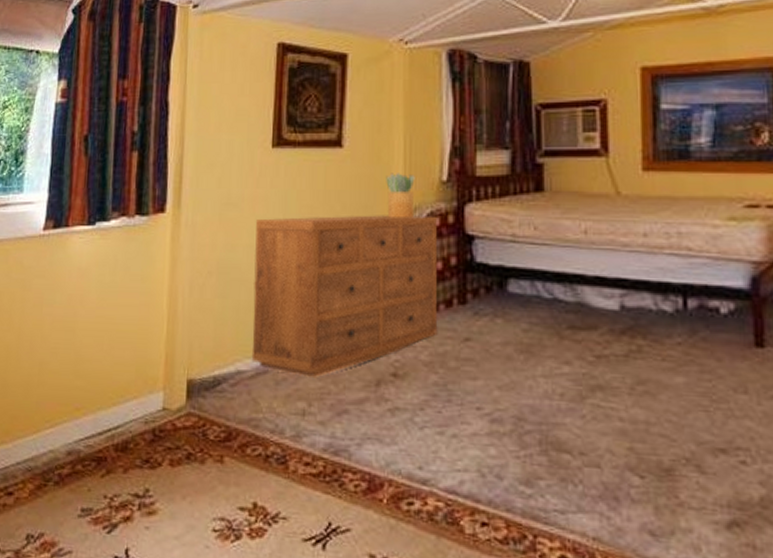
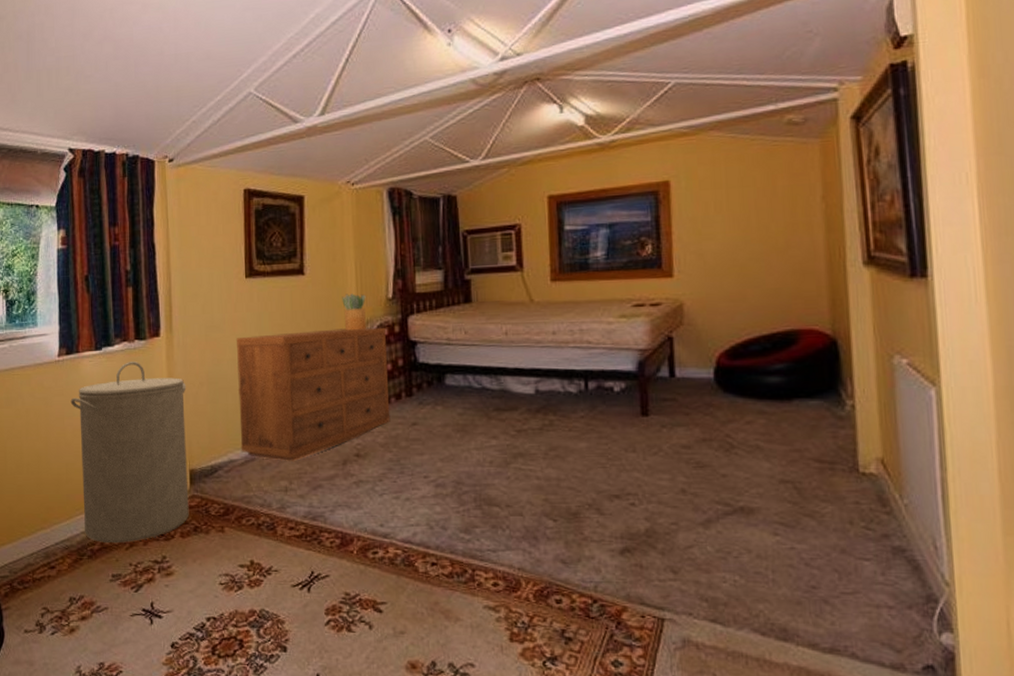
laundry hamper: none [52,241,192,469] -> present [70,362,189,544]

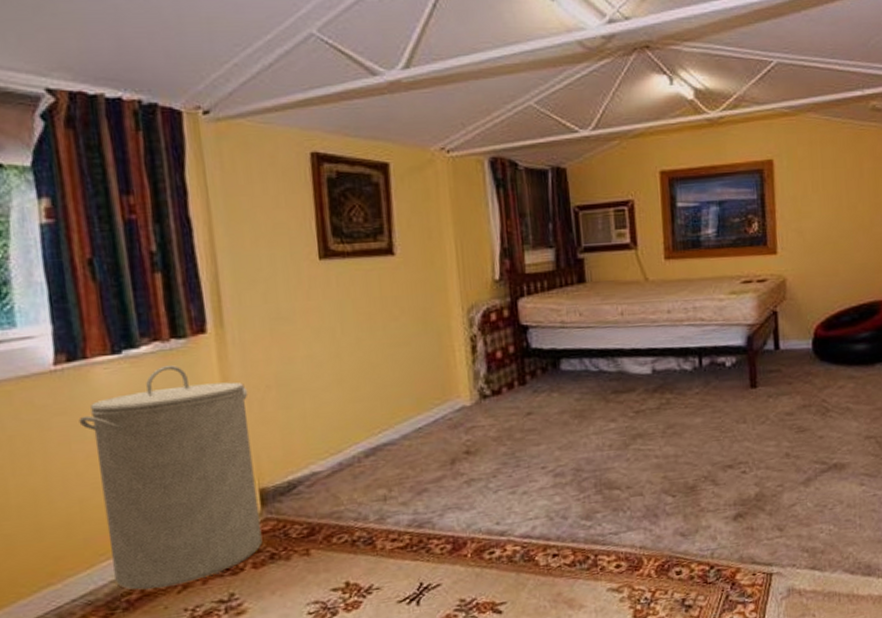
dresser: present [237,327,391,461] -> none [312,311,503,467]
potted plant: present [342,293,366,331] -> none [441,275,471,318]

